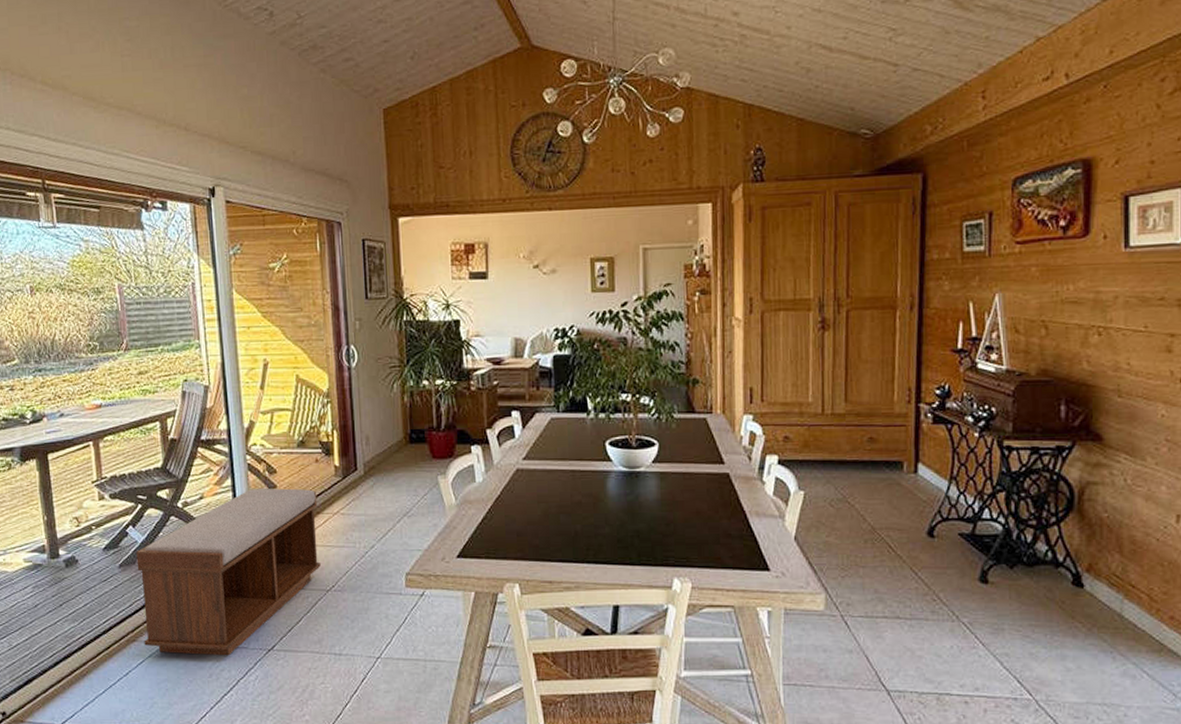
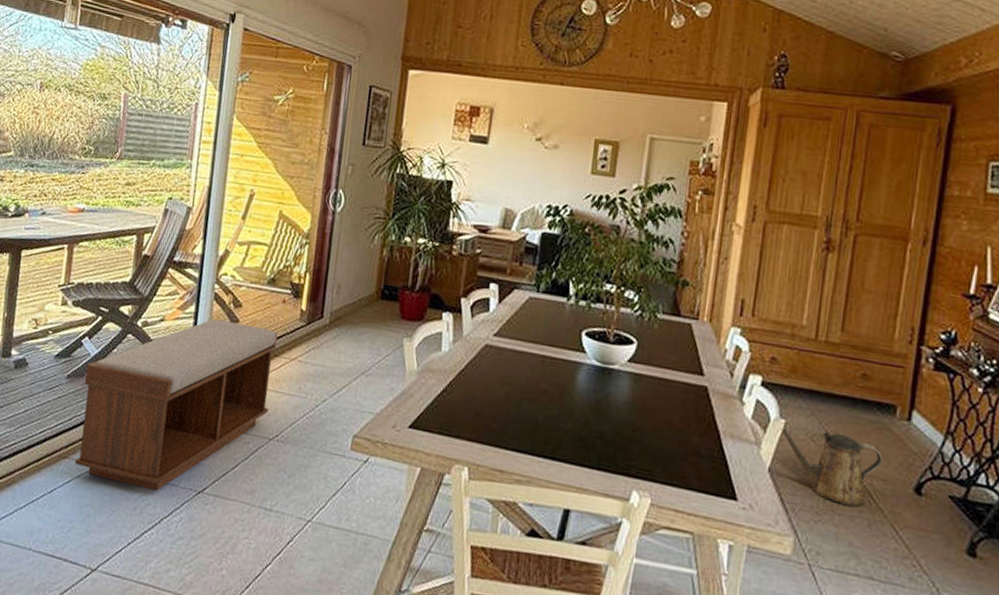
watering can: none [800,495,897,557] -> present [780,426,883,506]

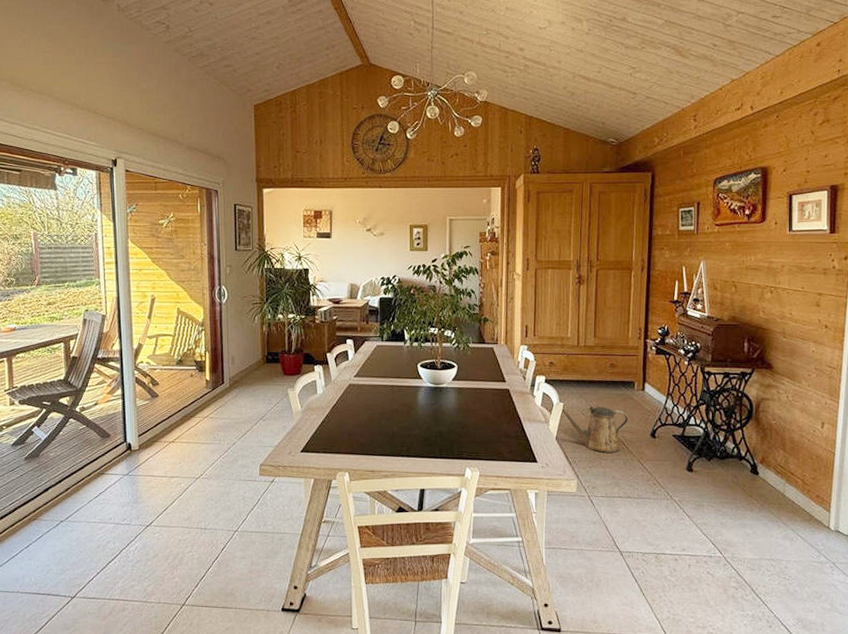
bench: present [75,319,278,491] -> none [40,397,192,531]

